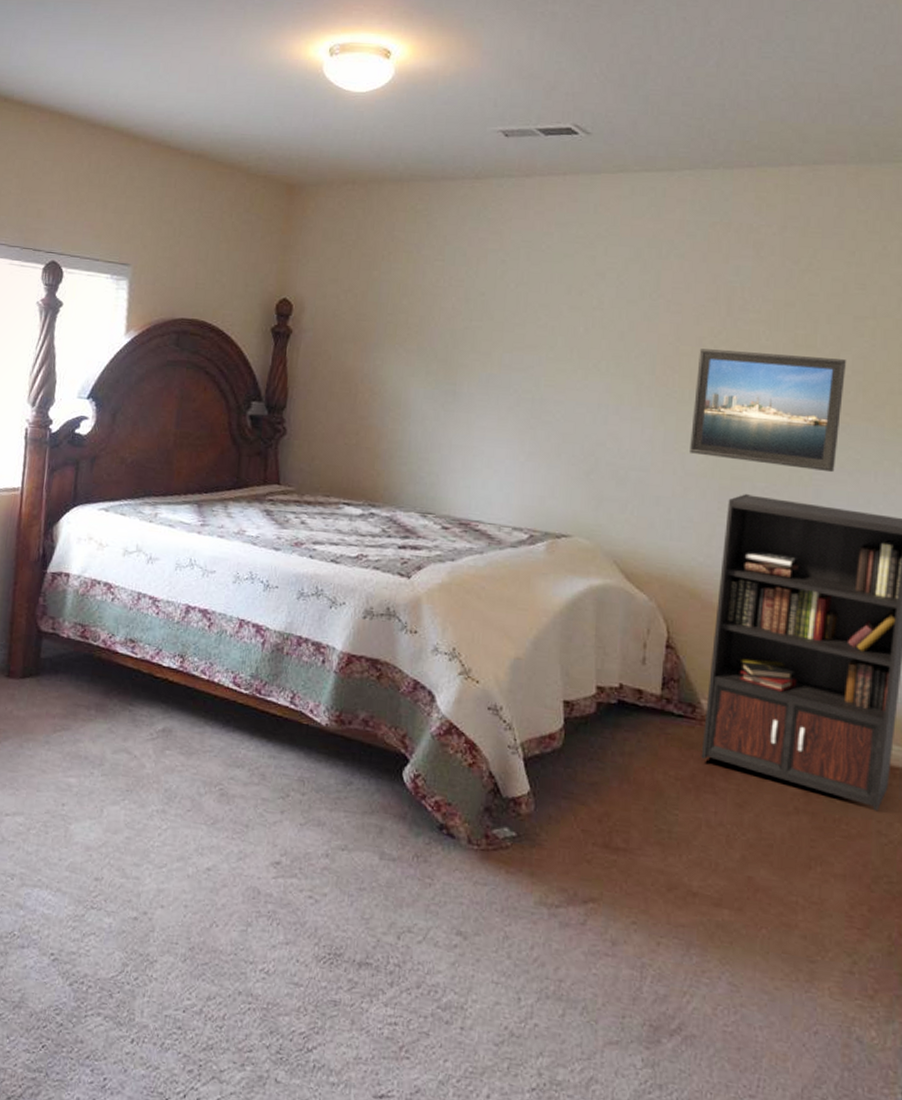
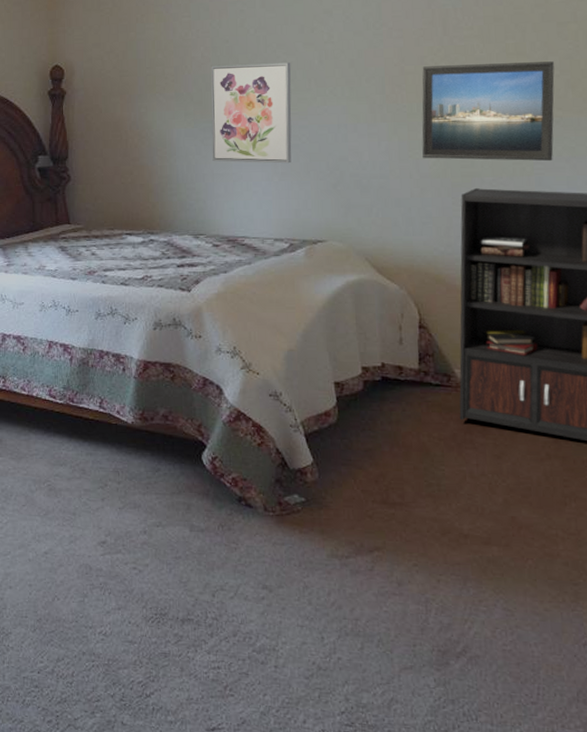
wall art: none [452,320,553,443] -> present [211,62,292,164]

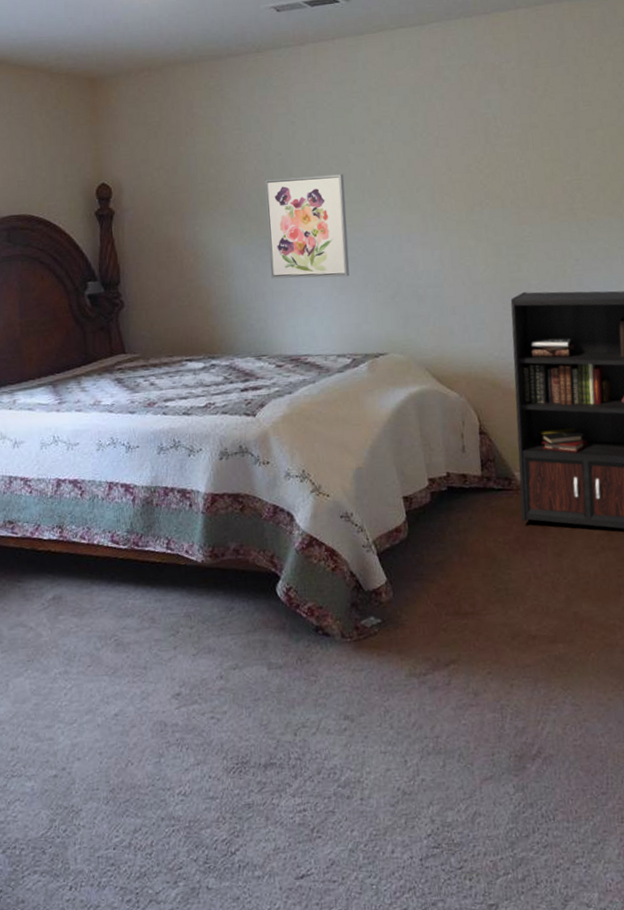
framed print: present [422,61,555,162] -> none [468,166,590,266]

